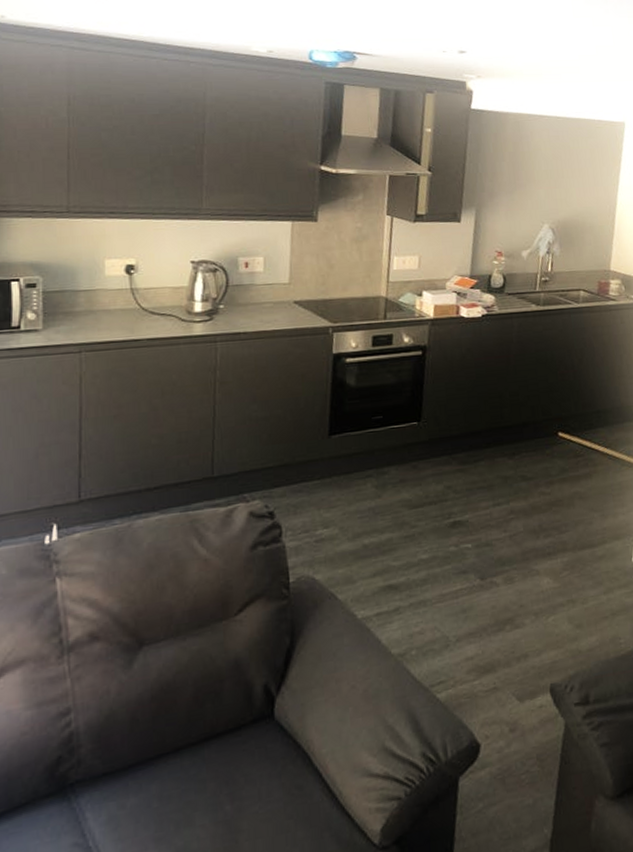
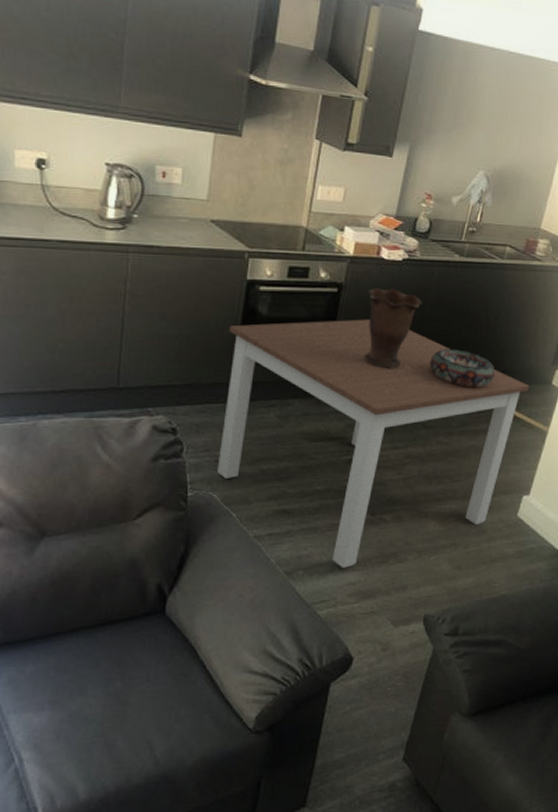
dining table: none [318,377,624,642] -> present [217,319,529,568]
vase: none [451,344,506,425] -> present [363,288,422,369]
decorative bowl: none [521,396,588,433] -> present [430,349,495,388]

